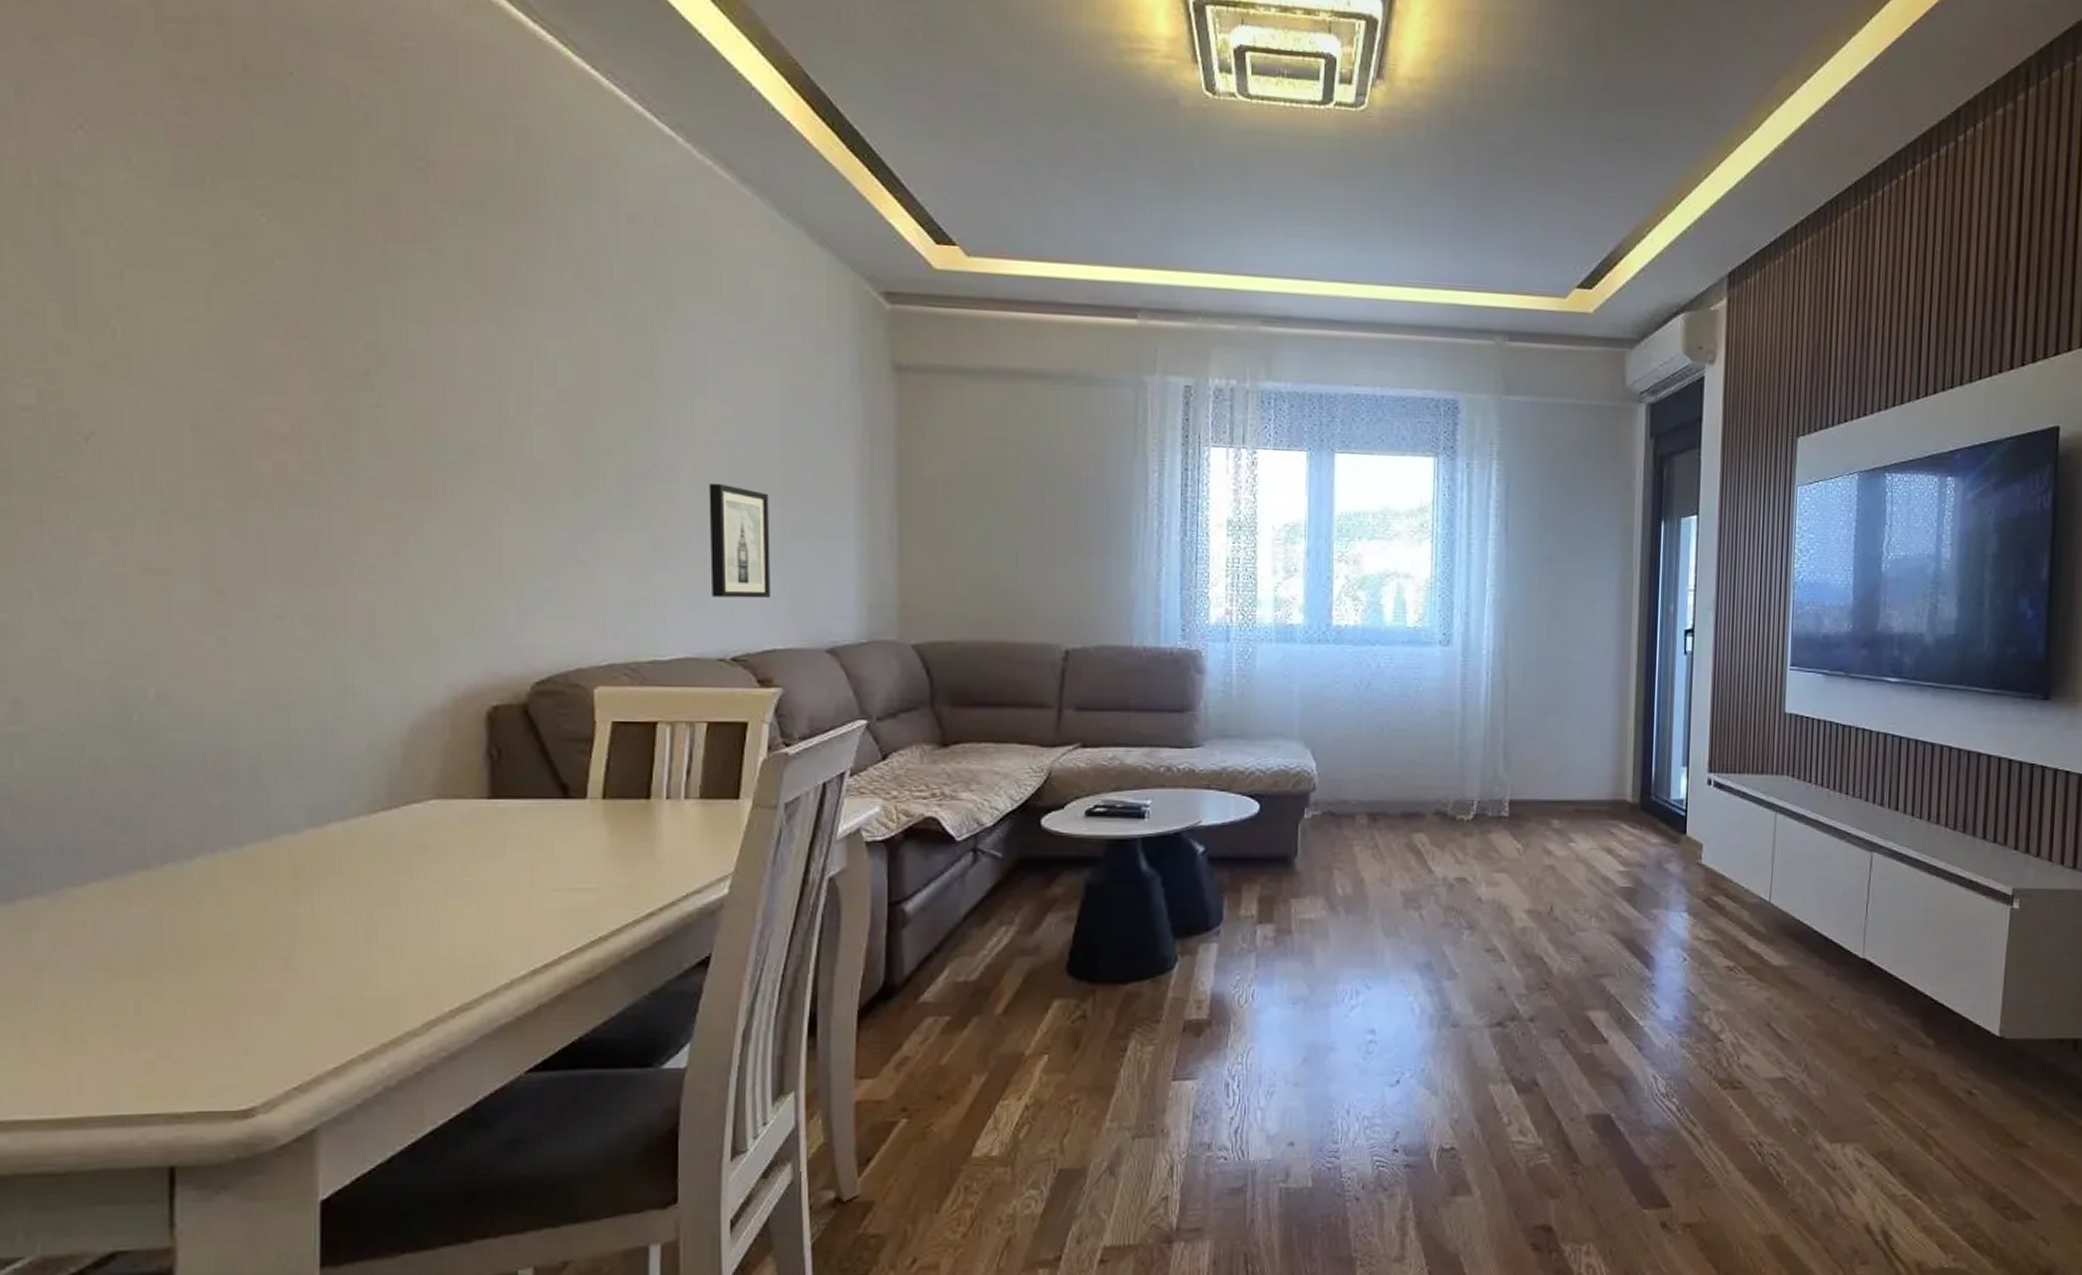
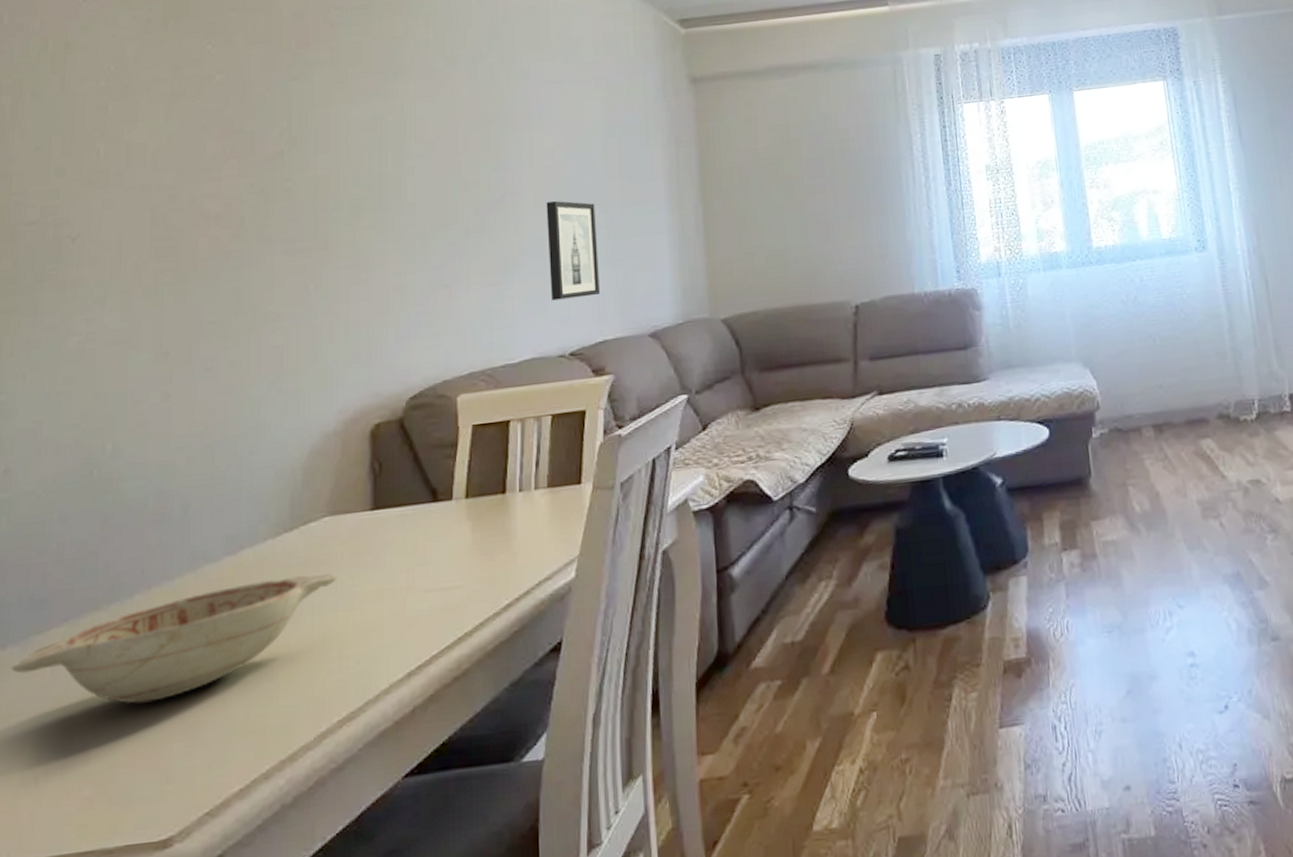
decorative bowl: none [40,858,448,973] -> present [10,573,338,704]

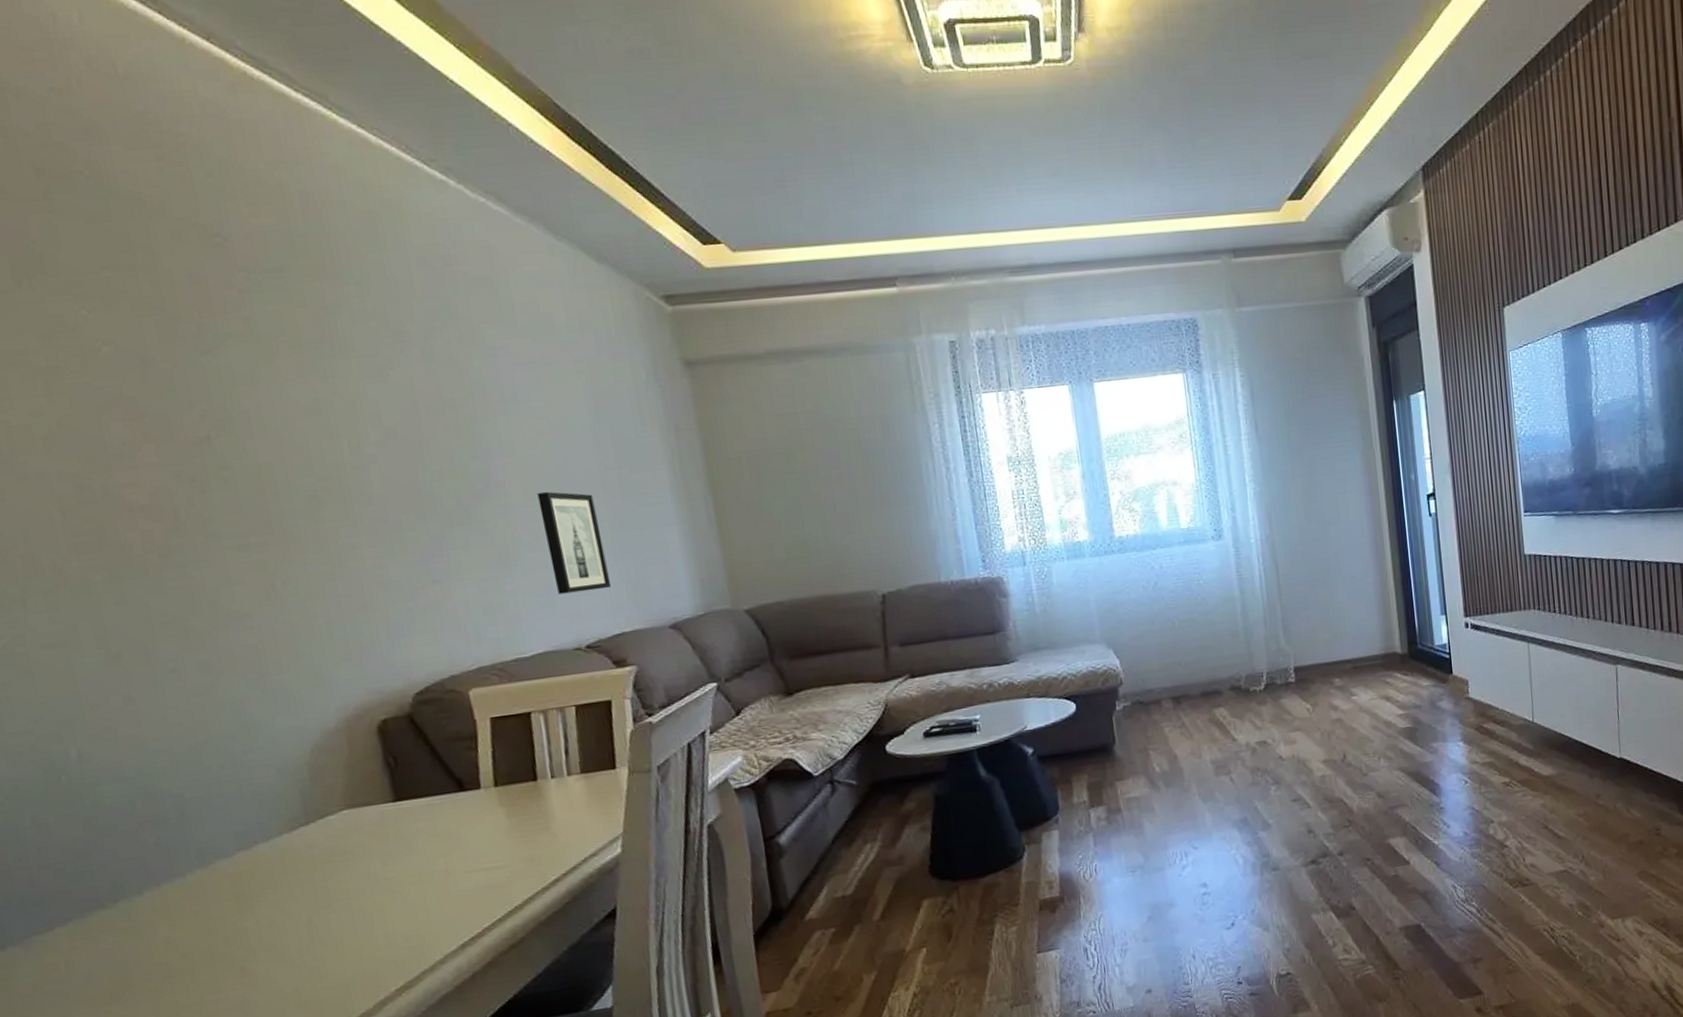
decorative bowl: present [10,573,338,704] -> none [17,862,369,990]

